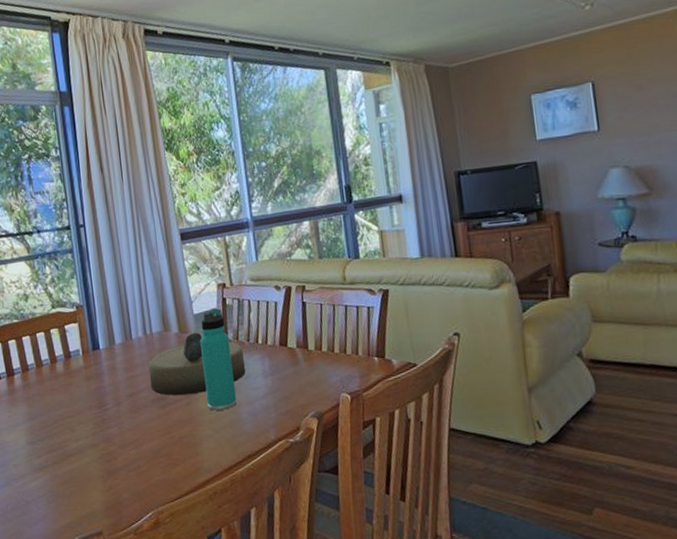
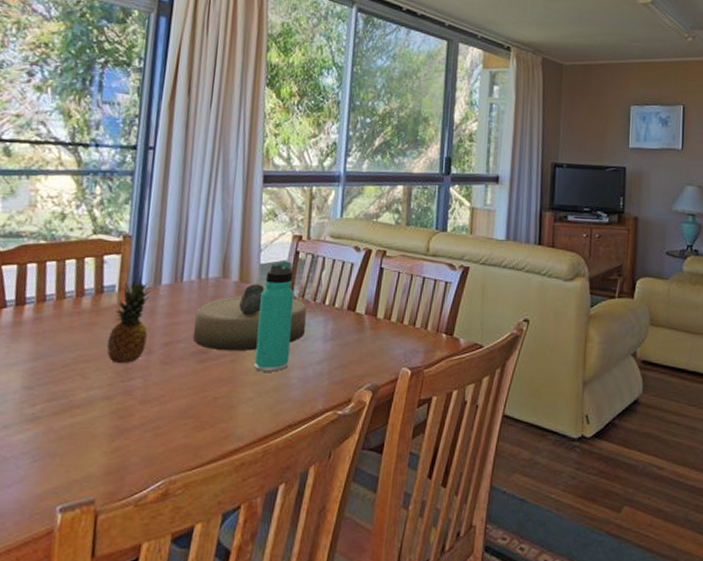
fruit: none [83,341,115,416] -> present [107,278,151,364]

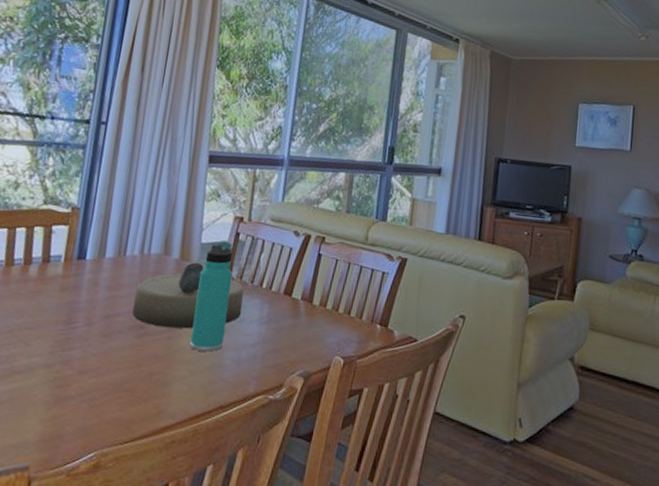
fruit: present [107,278,151,364] -> none [50,249,95,333]

